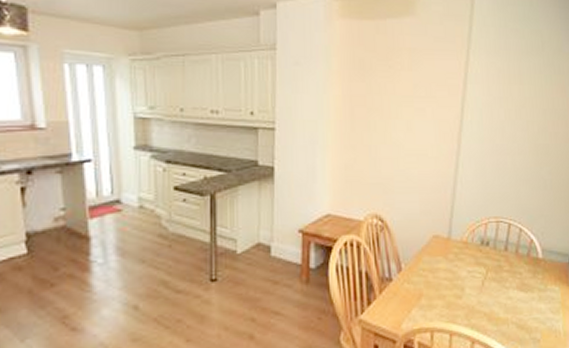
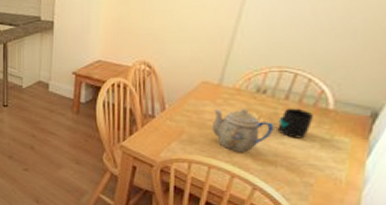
teapot: none [447,263,501,313] -> present [211,108,274,152]
mug: none [502,259,529,292] -> present [277,108,313,139]

